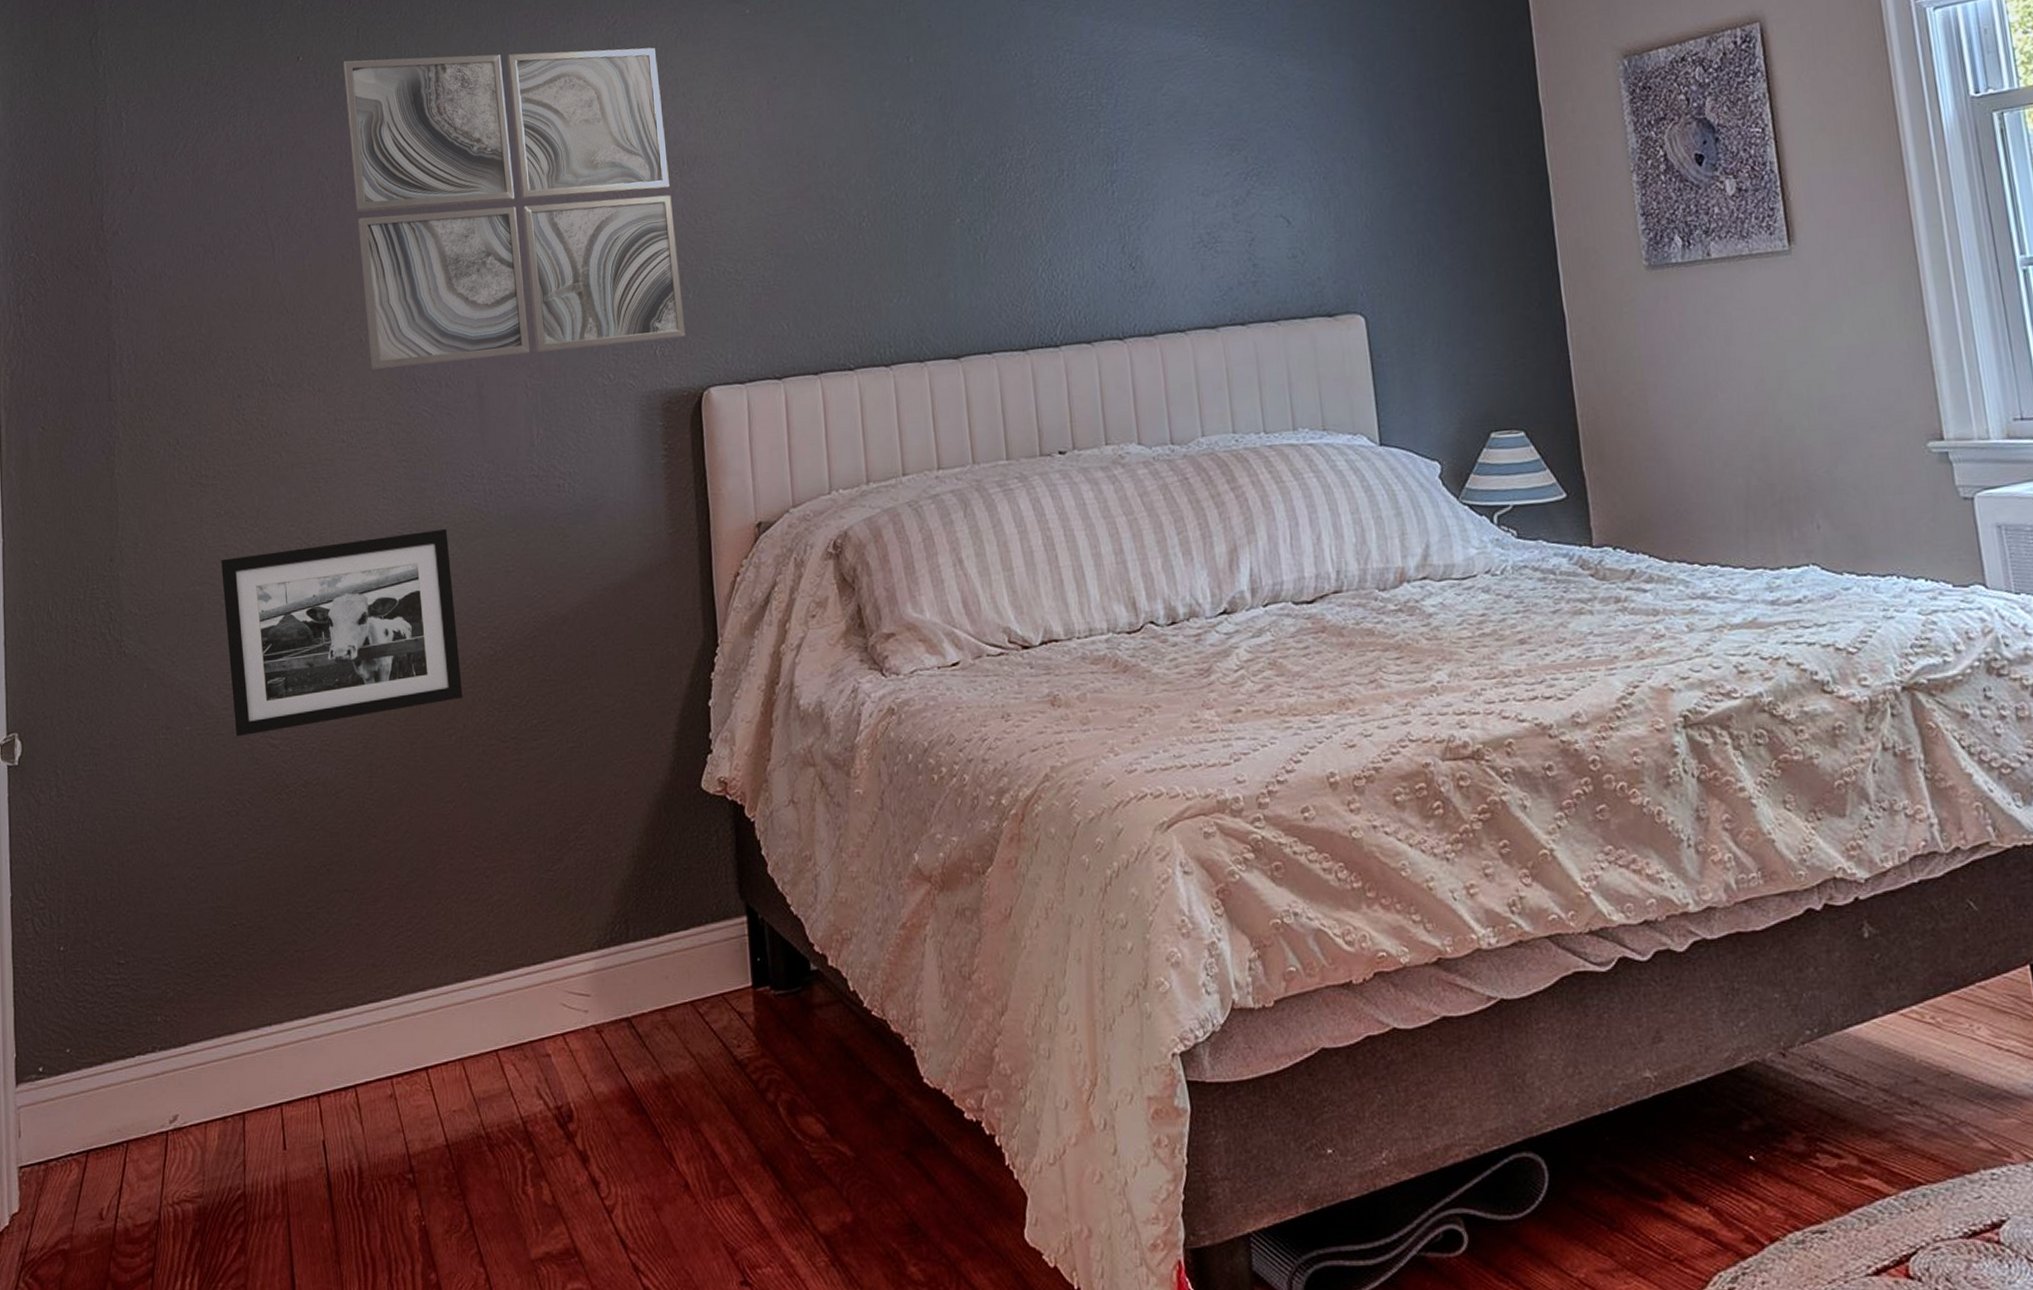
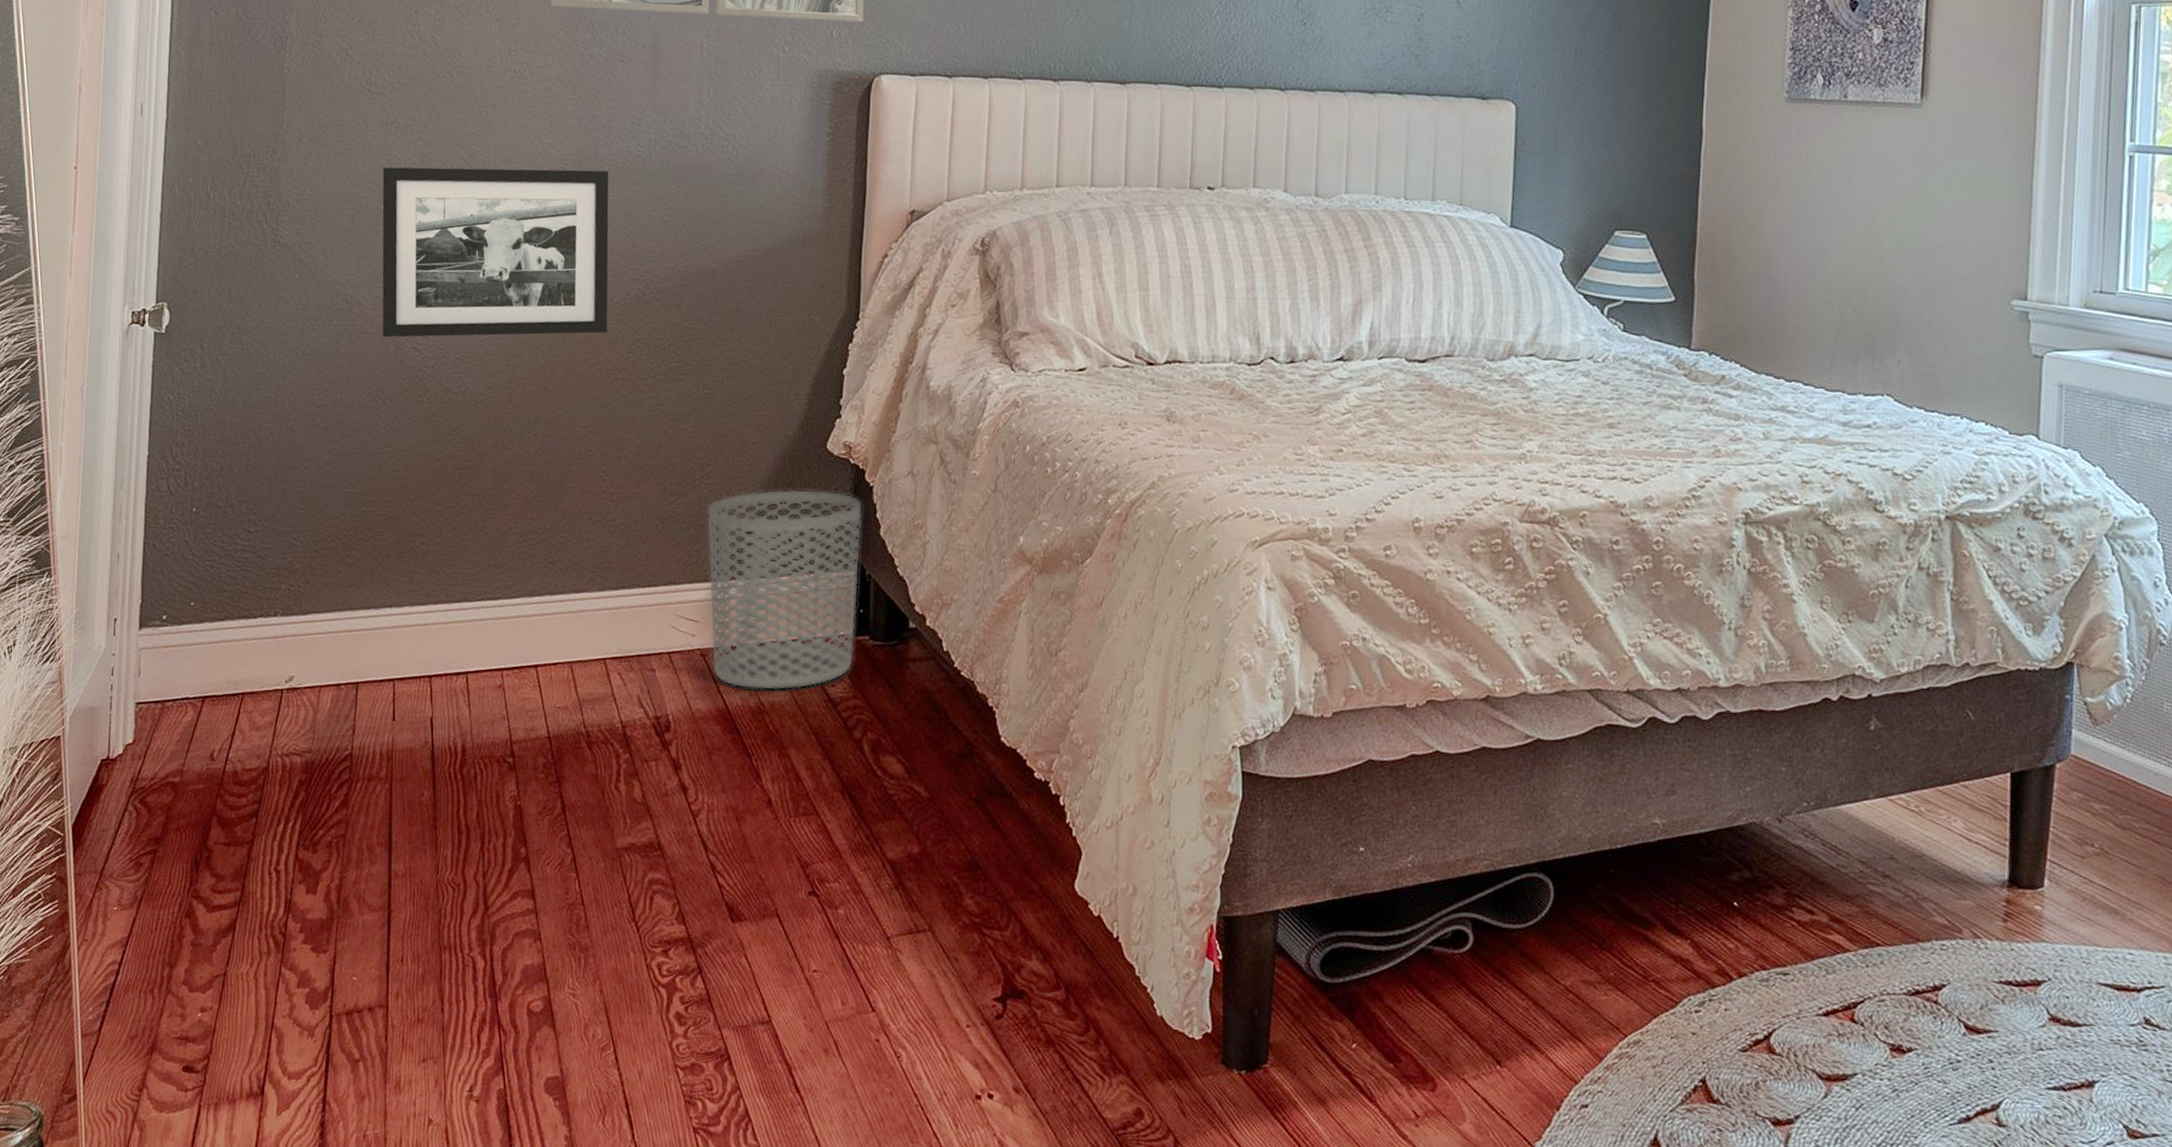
waste bin: none [585,832,757,1063] -> present [706,489,863,691]

